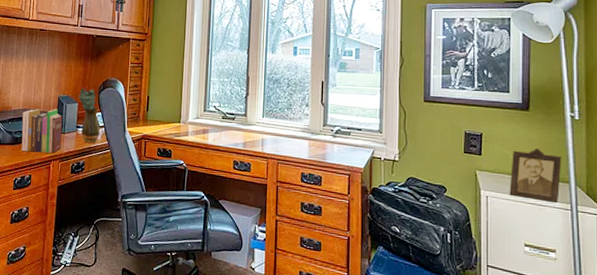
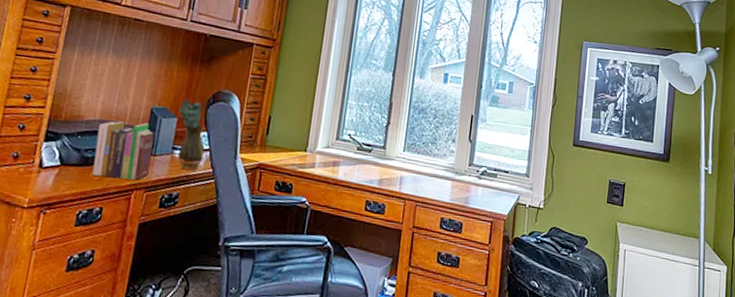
photo frame: present [509,148,562,204] -> none [645,201,695,259]

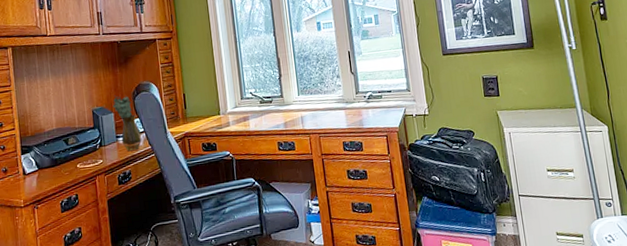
books: present [92,121,155,180] -> none [57,122,104,172]

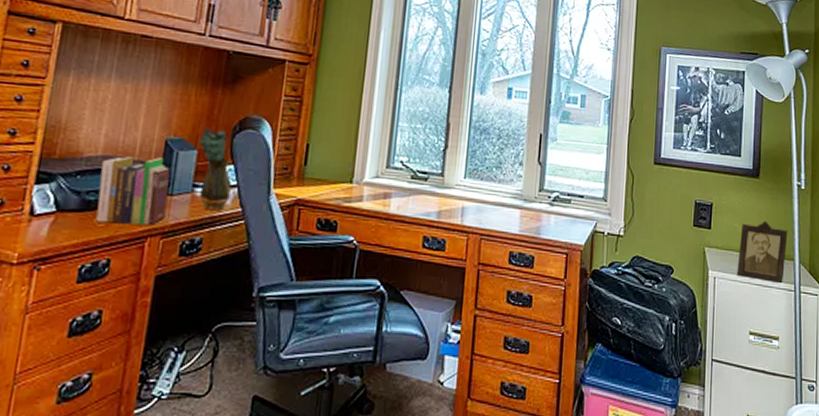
books: none [57,122,104,172] -> present [96,157,171,226]
photo frame: none [525,81,570,129] -> present [737,220,788,284]

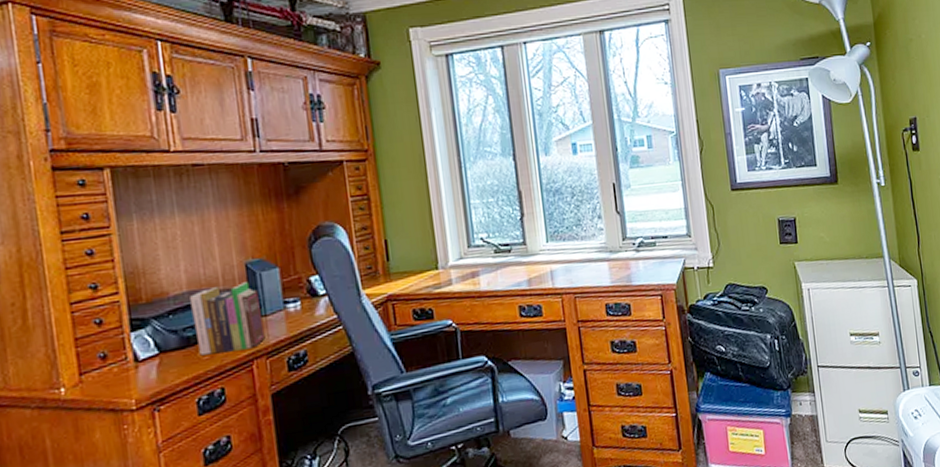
vase: present [198,125,231,211] -> none [277,241,323,324]
photo frame: present [737,220,788,284] -> none [827,224,876,284]

